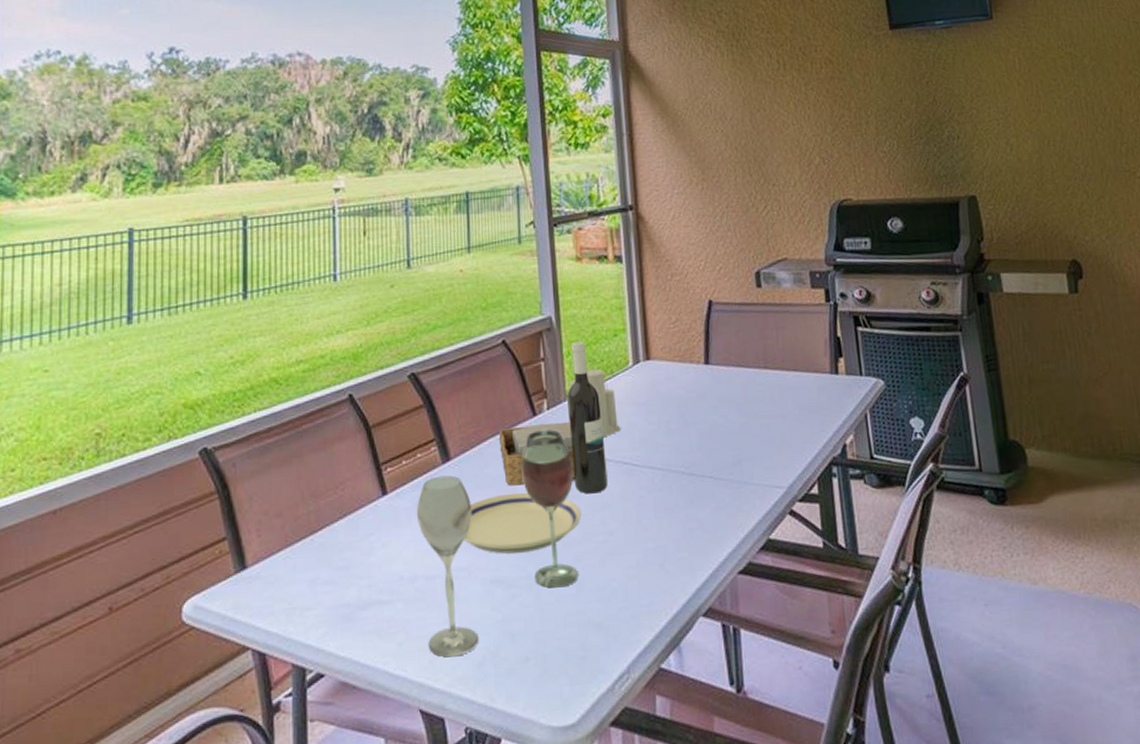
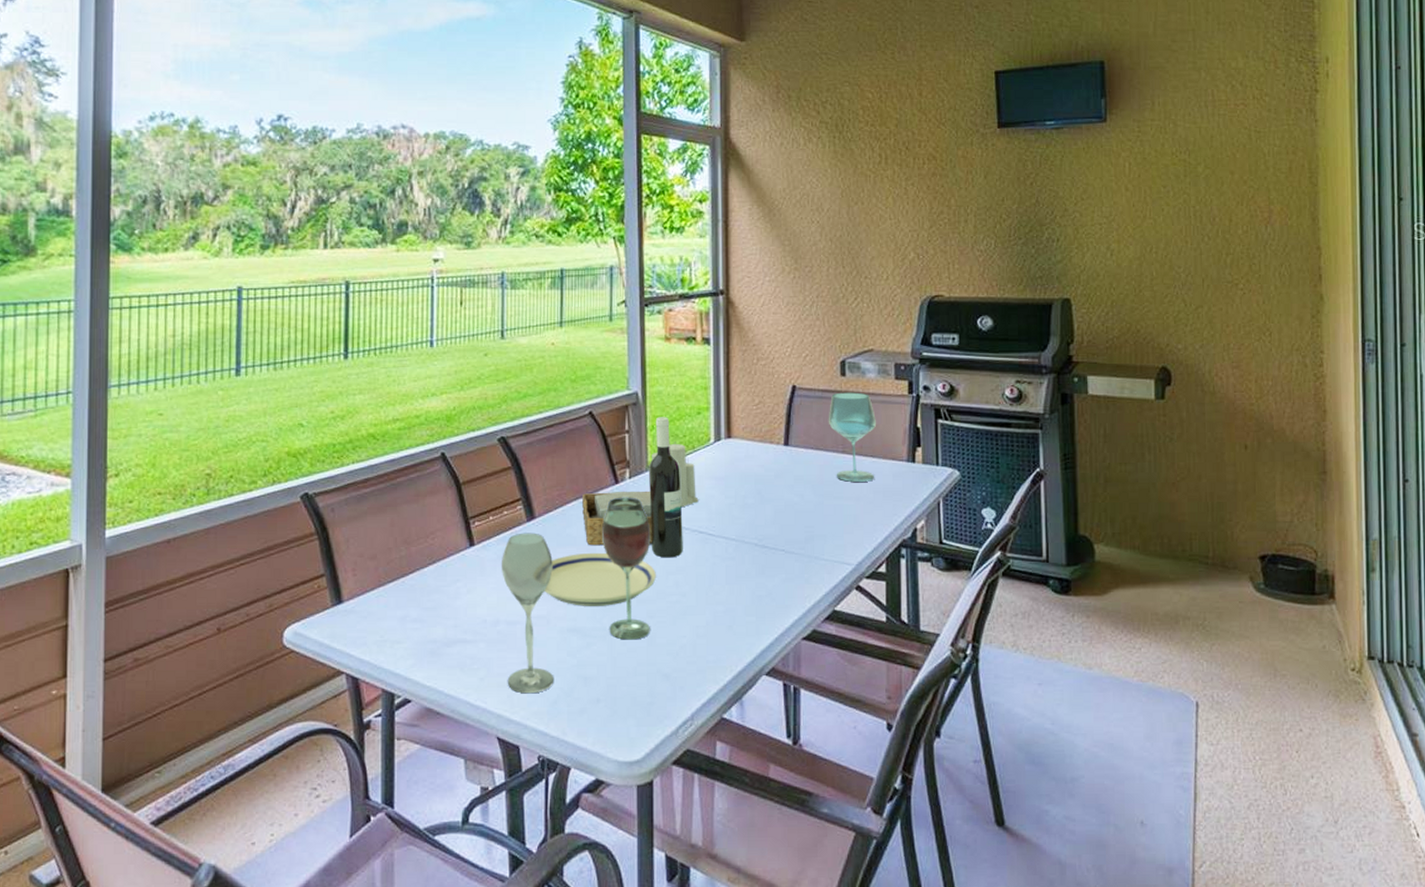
wine glass: none [747,303,798,399] -> present [828,392,877,482]

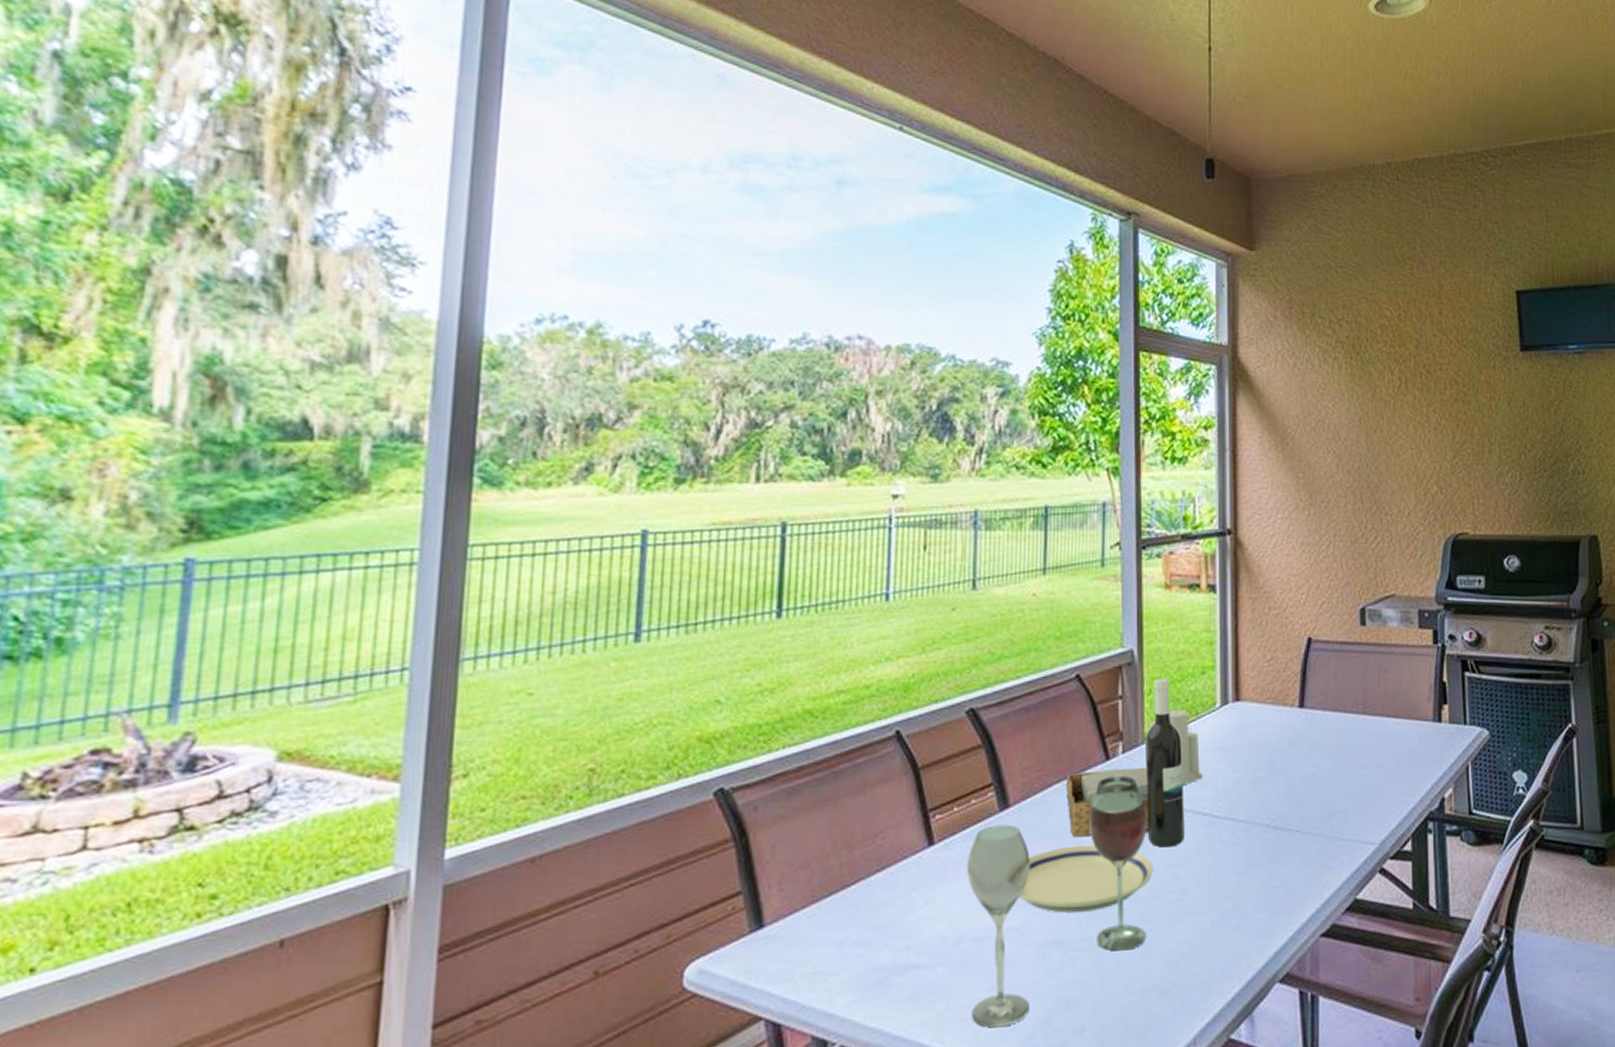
wine glass: present [828,392,877,482] -> none [1347,644,1400,747]

